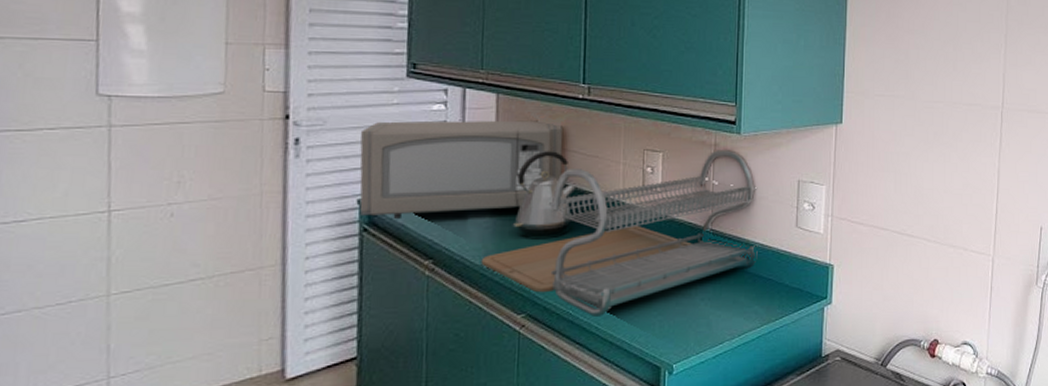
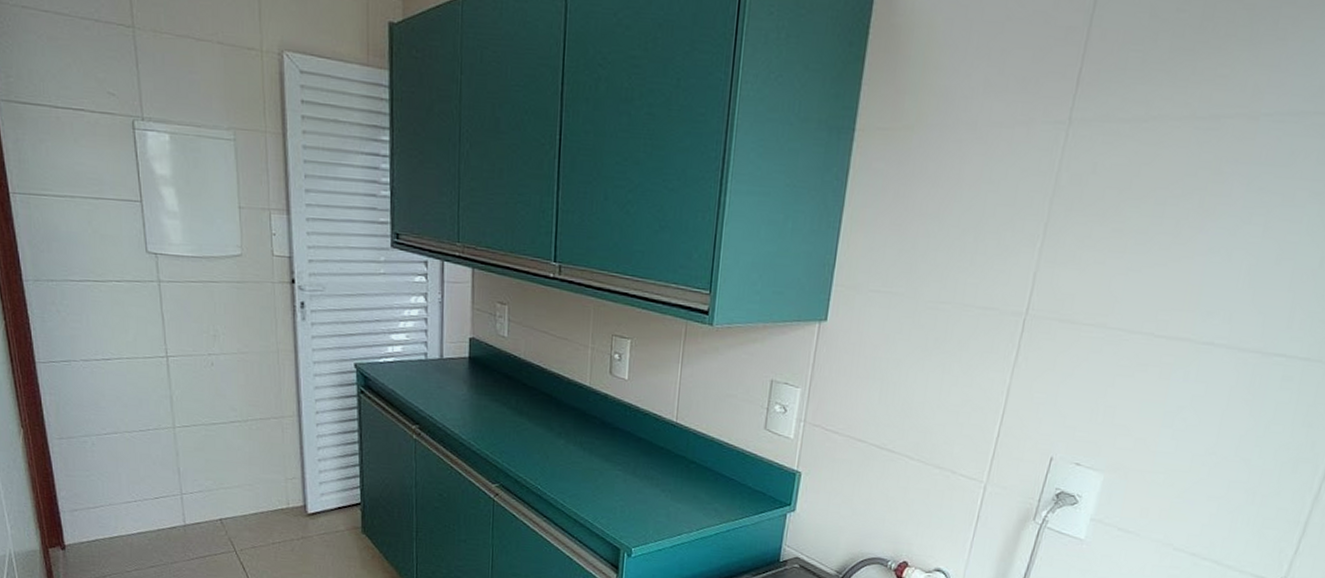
microwave: present [359,120,563,220] -> none [353,290,534,385]
chopping board: present [481,226,692,293] -> none [460,412,656,467]
kettle: present [512,151,578,239] -> none [487,329,547,416]
dish rack: present [549,150,758,317] -> none [521,341,727,495]

